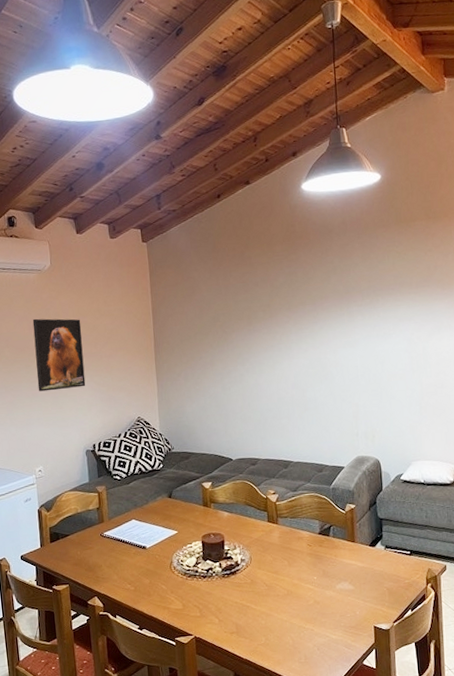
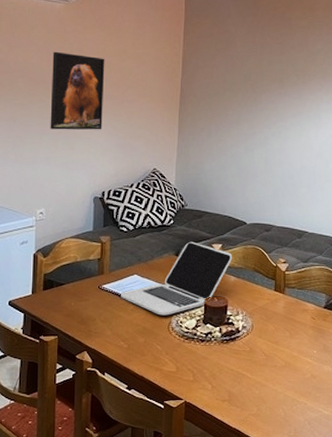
laptop: none [122,482,223,556] -> present [121,241,232,316]

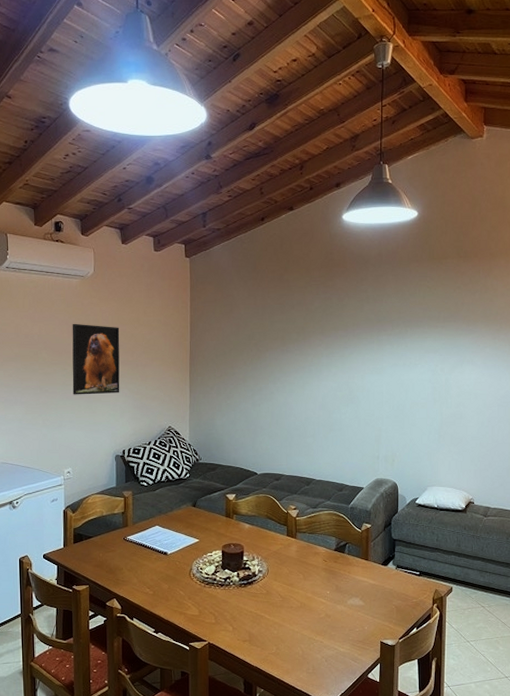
laptop: present [121,241,232,316] -> none [144,493,245,563]

